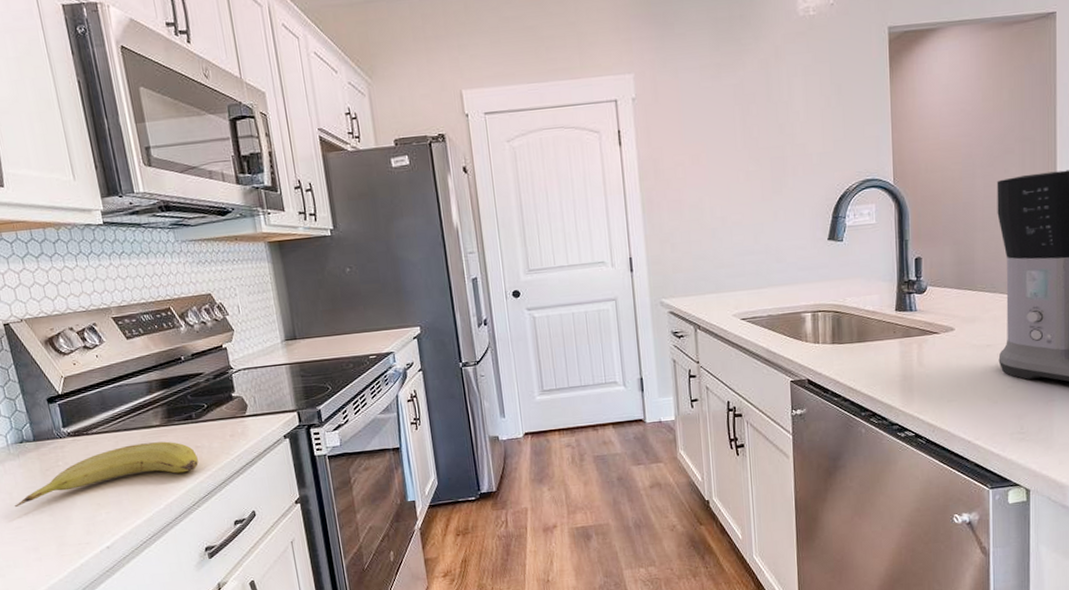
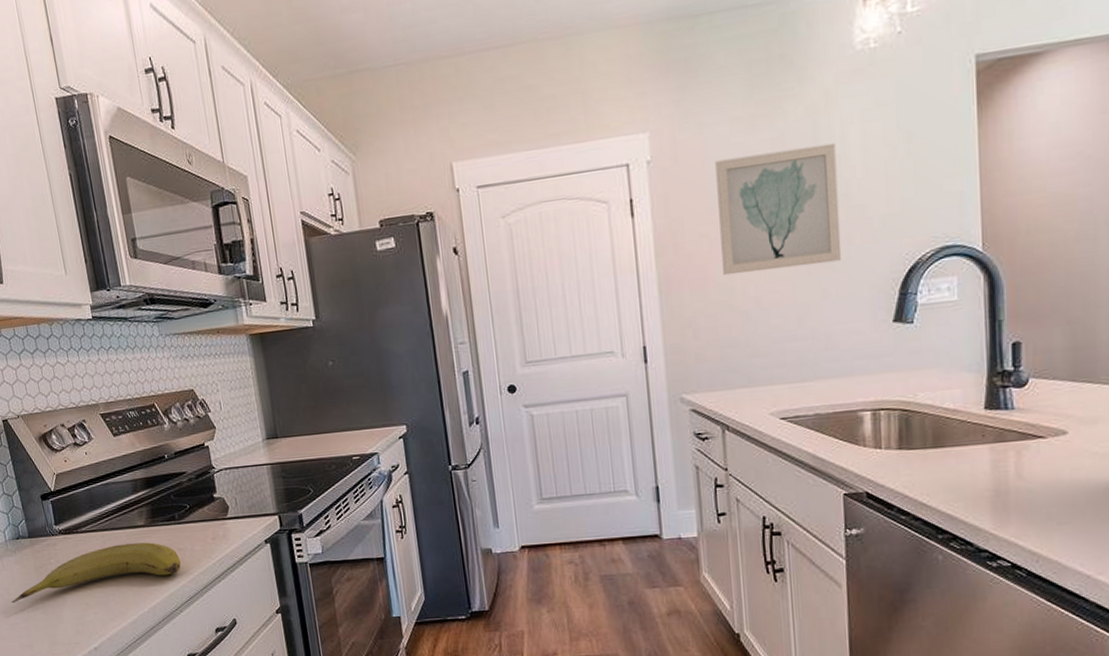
wall art: none [688,91,789,199] -> present [715,143,842,276]

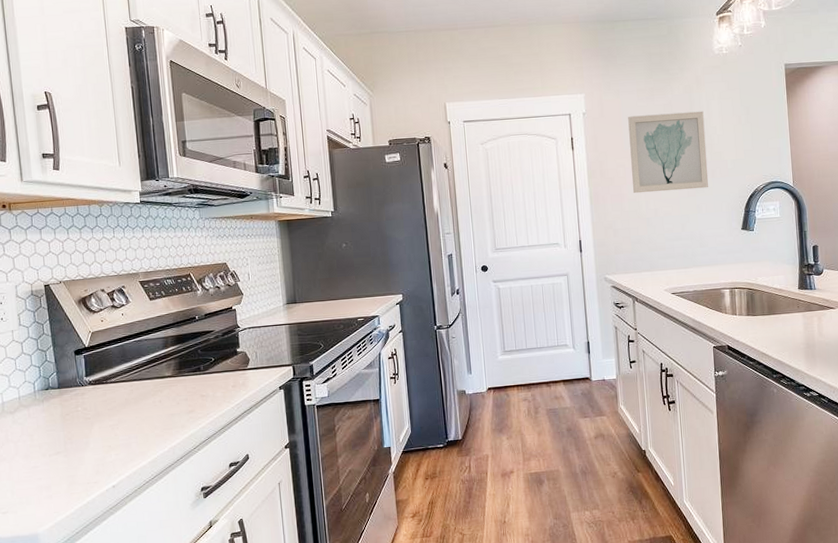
fruit: present [11,542,181,604] -> none [33,390,202,449]

